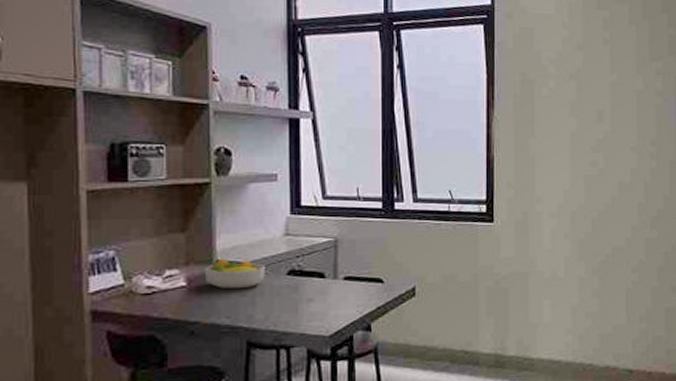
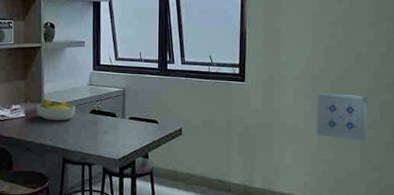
wall art: none [577,233,632,288] -> present [316,93,367,142]

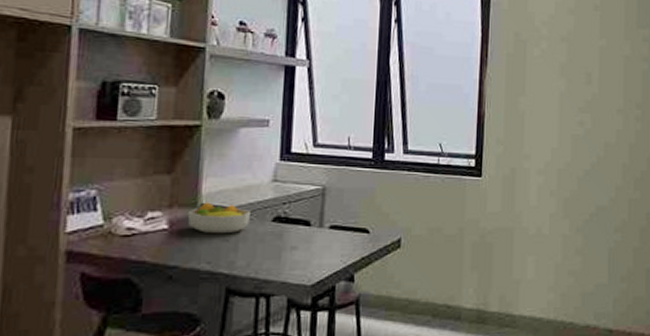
wall art: present [316,93,367,142] -> none [561,191,616,247]

